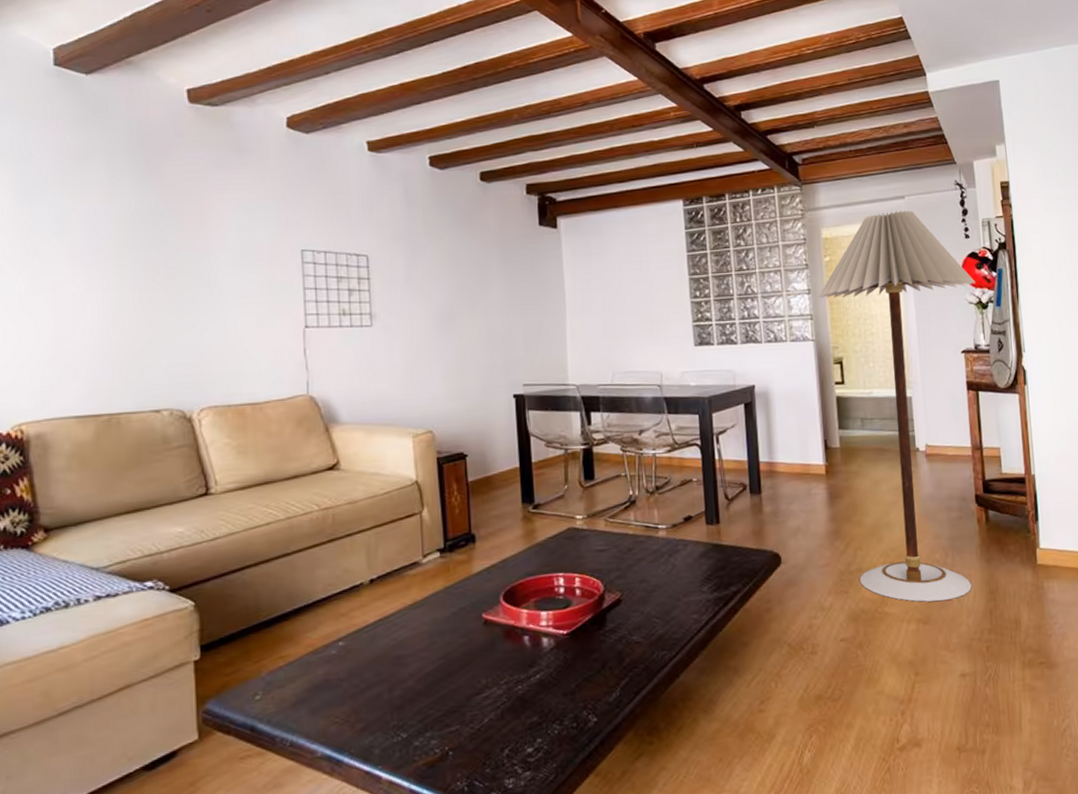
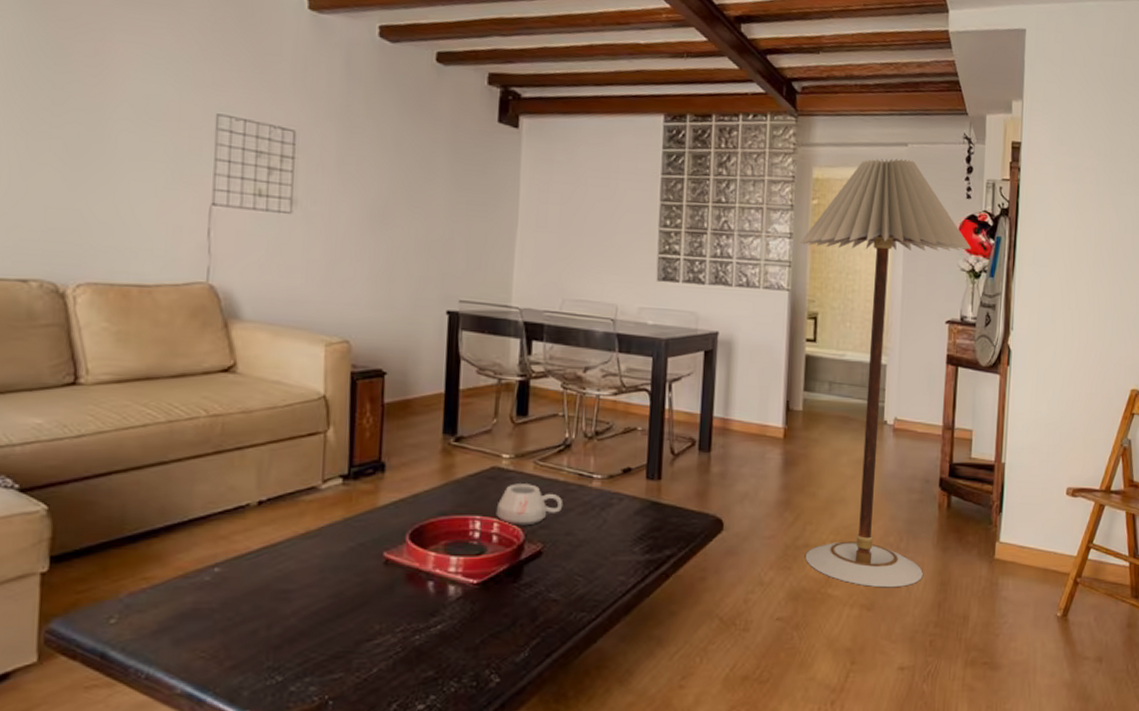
cup: none [576,539,635,579] -> present [496,483,564,526]

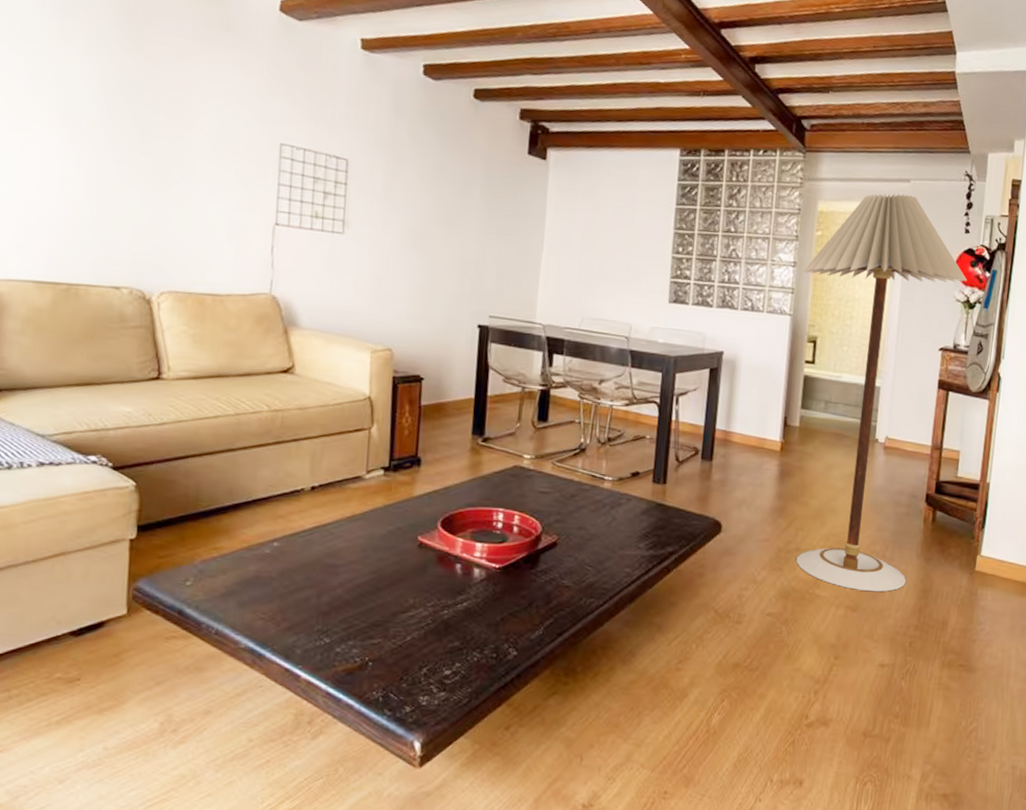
cup: present [496,483,564,526] -> none [517,481,577,519]

